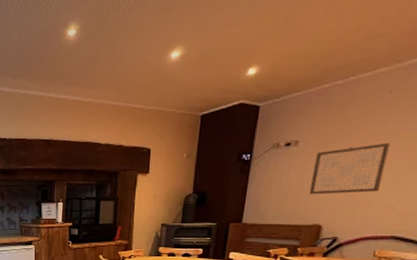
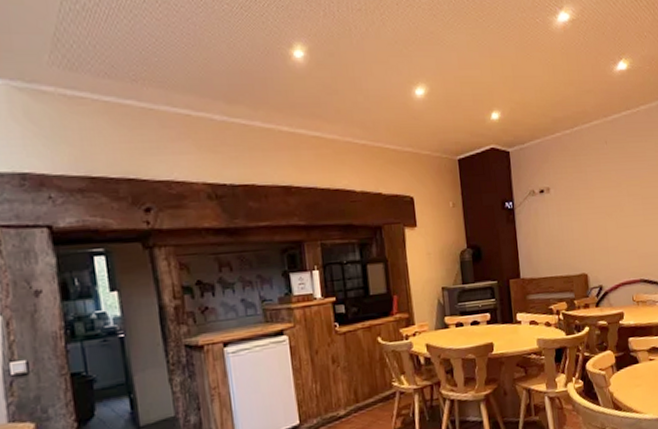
wall art: present [308,142,390,195] -> none [566,189,621,243]

